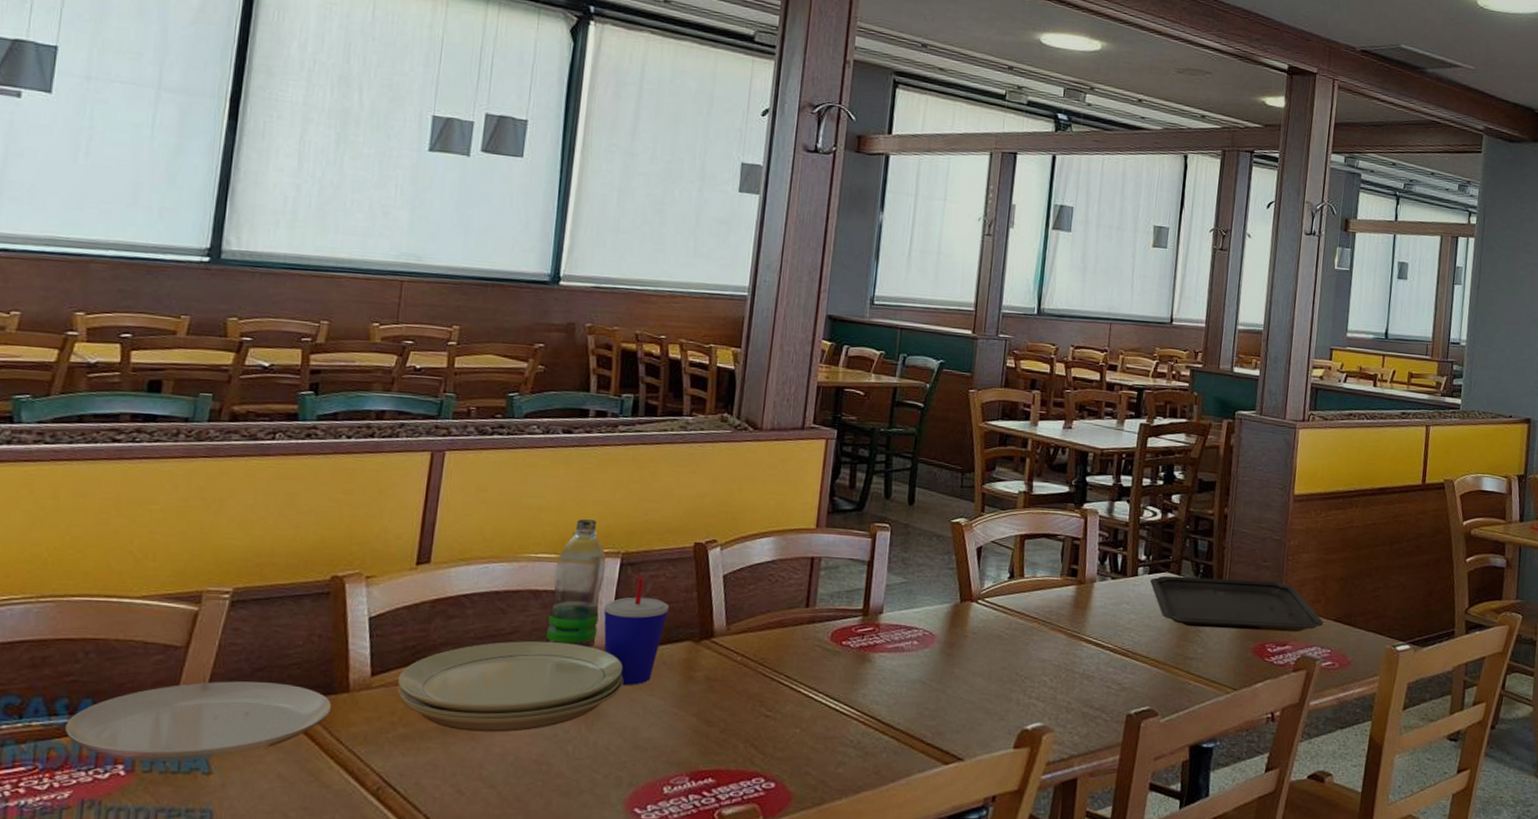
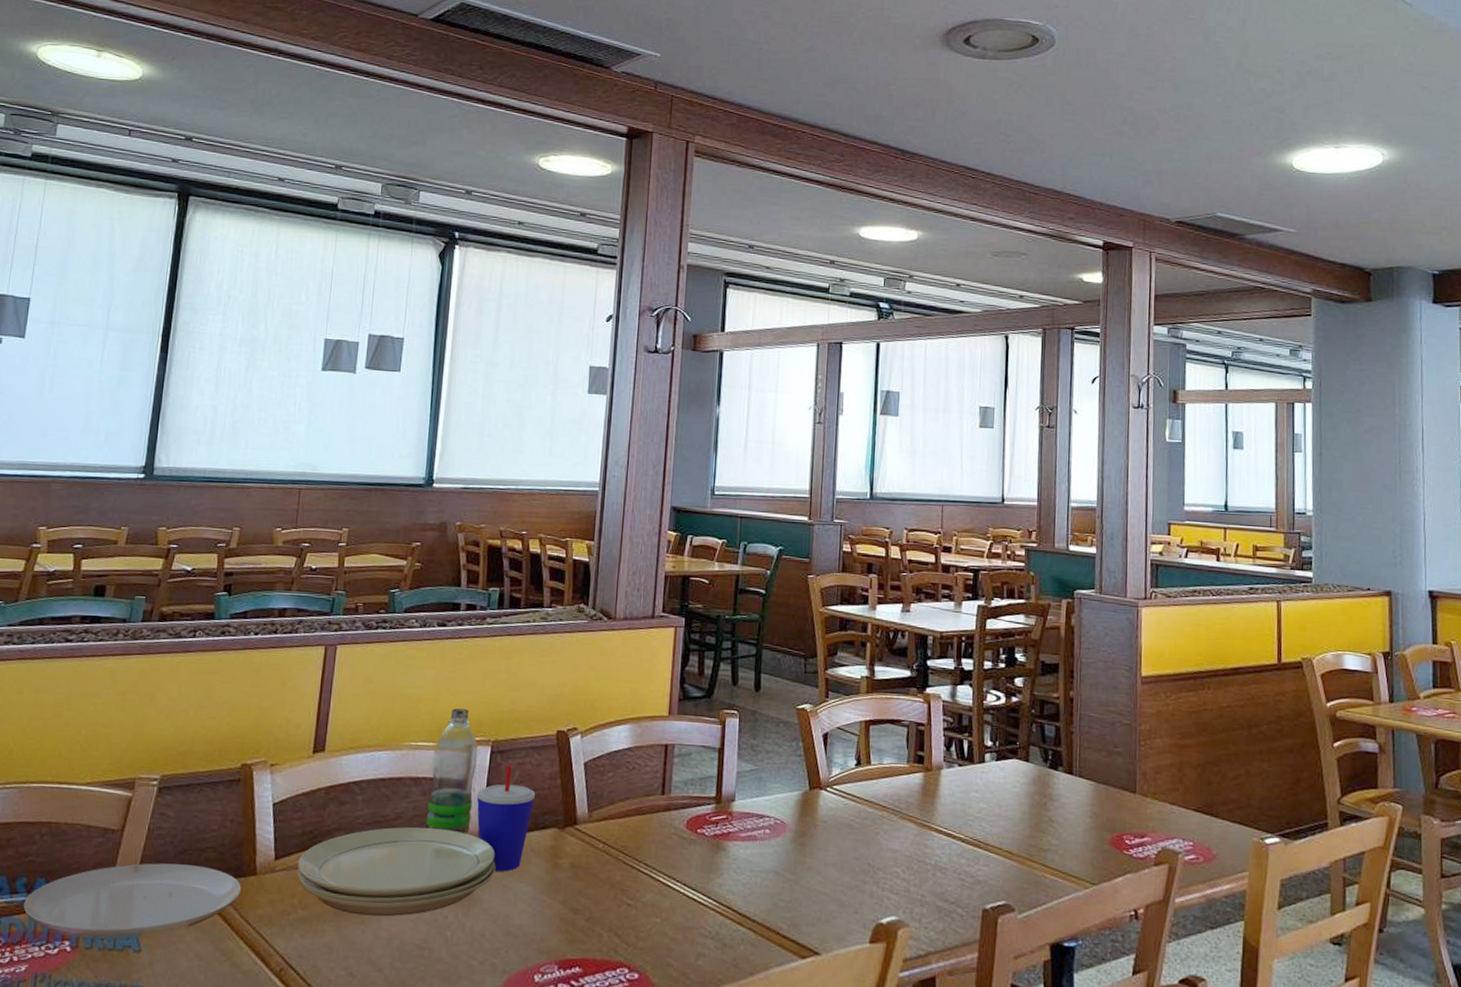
tray: present [1150,575,1324,632] -> none [998,762,1184,823]

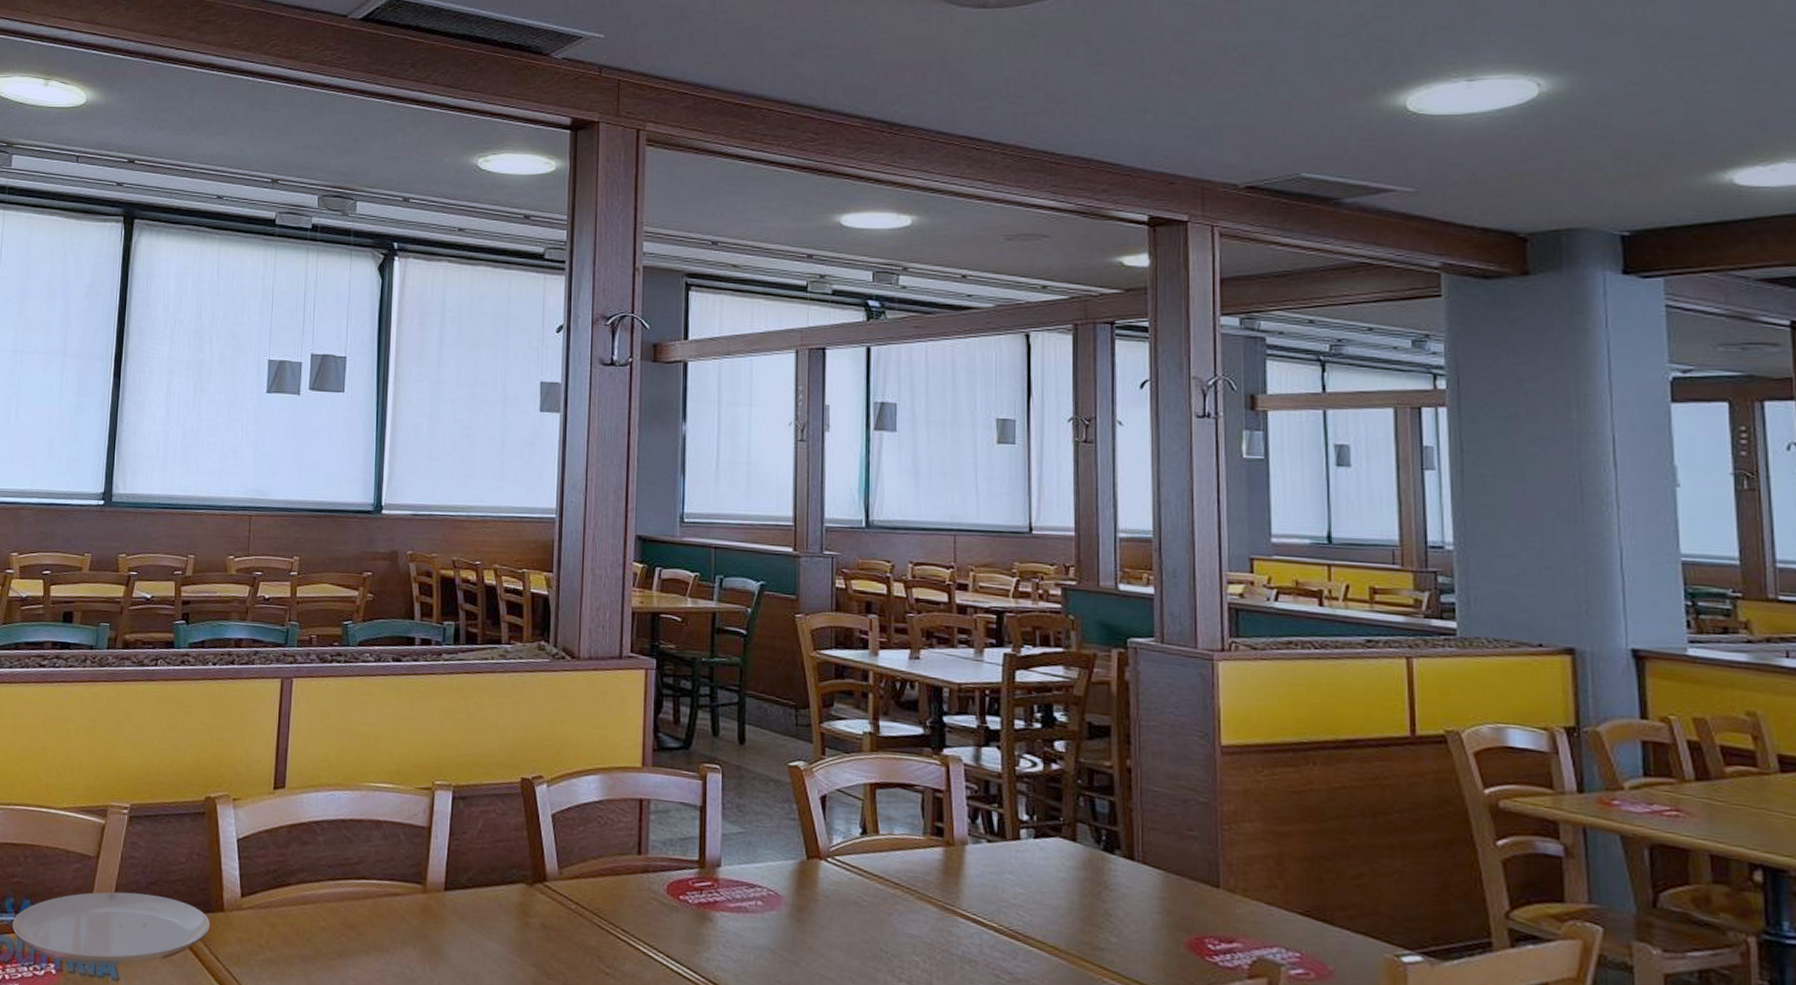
plate: present [297,827,496,917] -> none [263,871,463,966]
bottle: present [425,708,478,835] -> none [388,749,438,885]
beverage cup: present [477,764,536,872] -> none [440,811,502,927]

